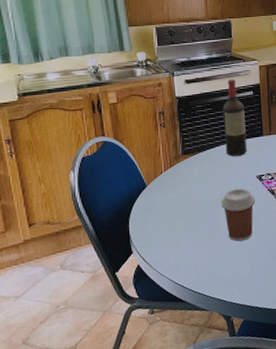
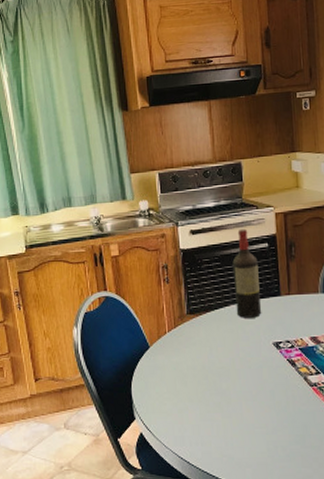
coffee cup: present [221,188,256,242] -> none [231,356,272,418]

